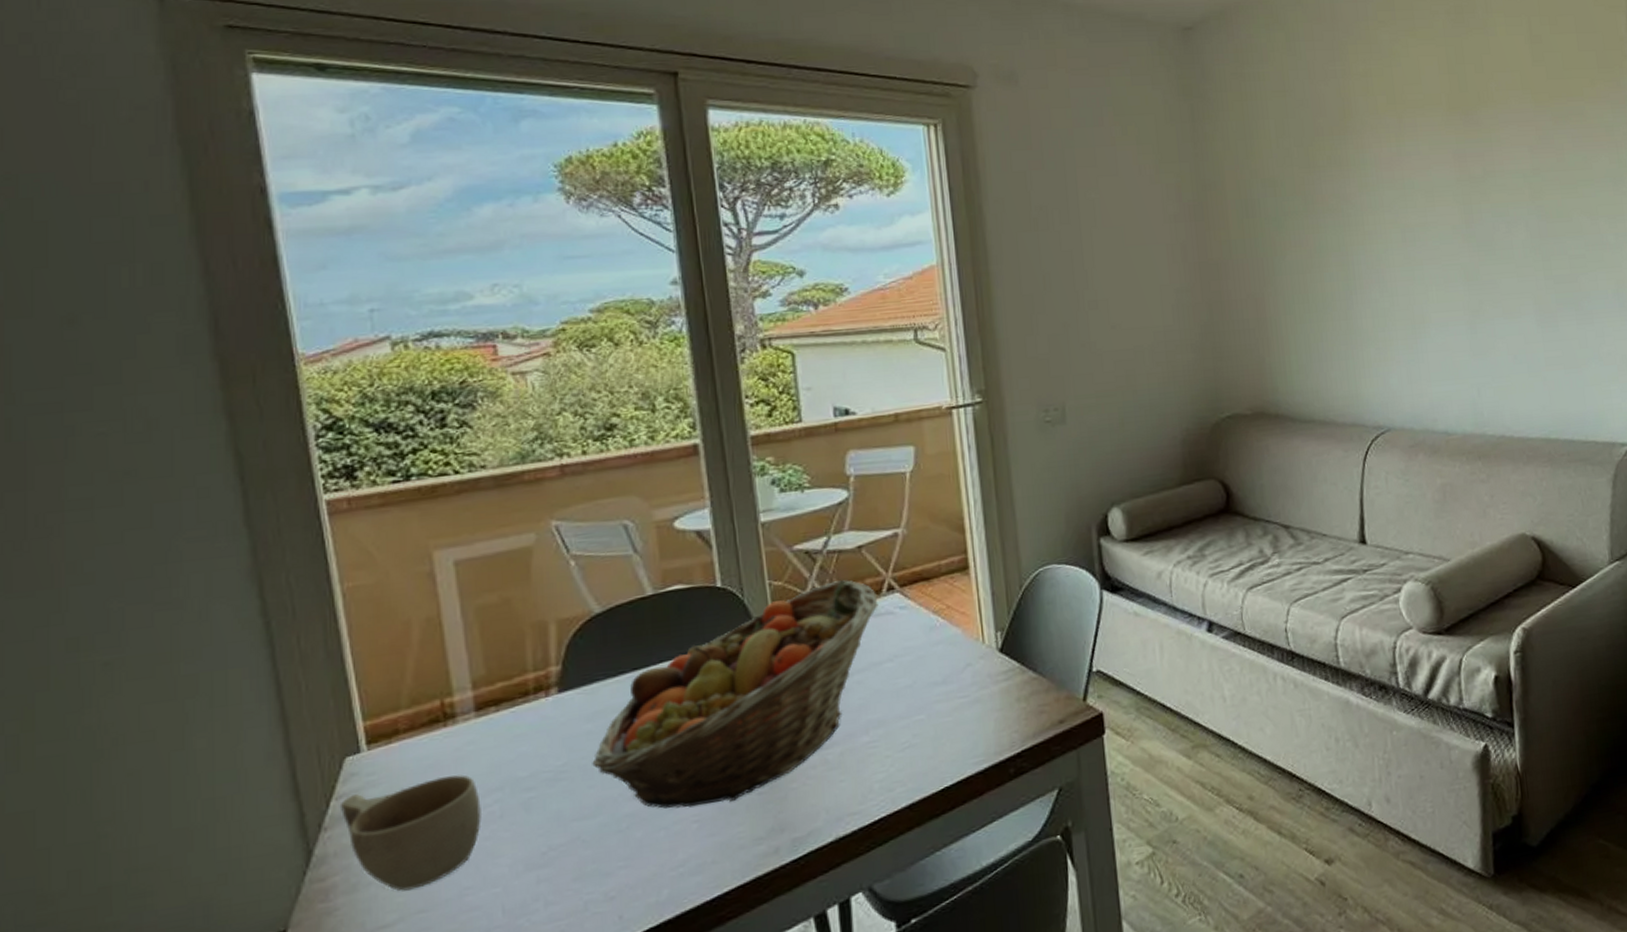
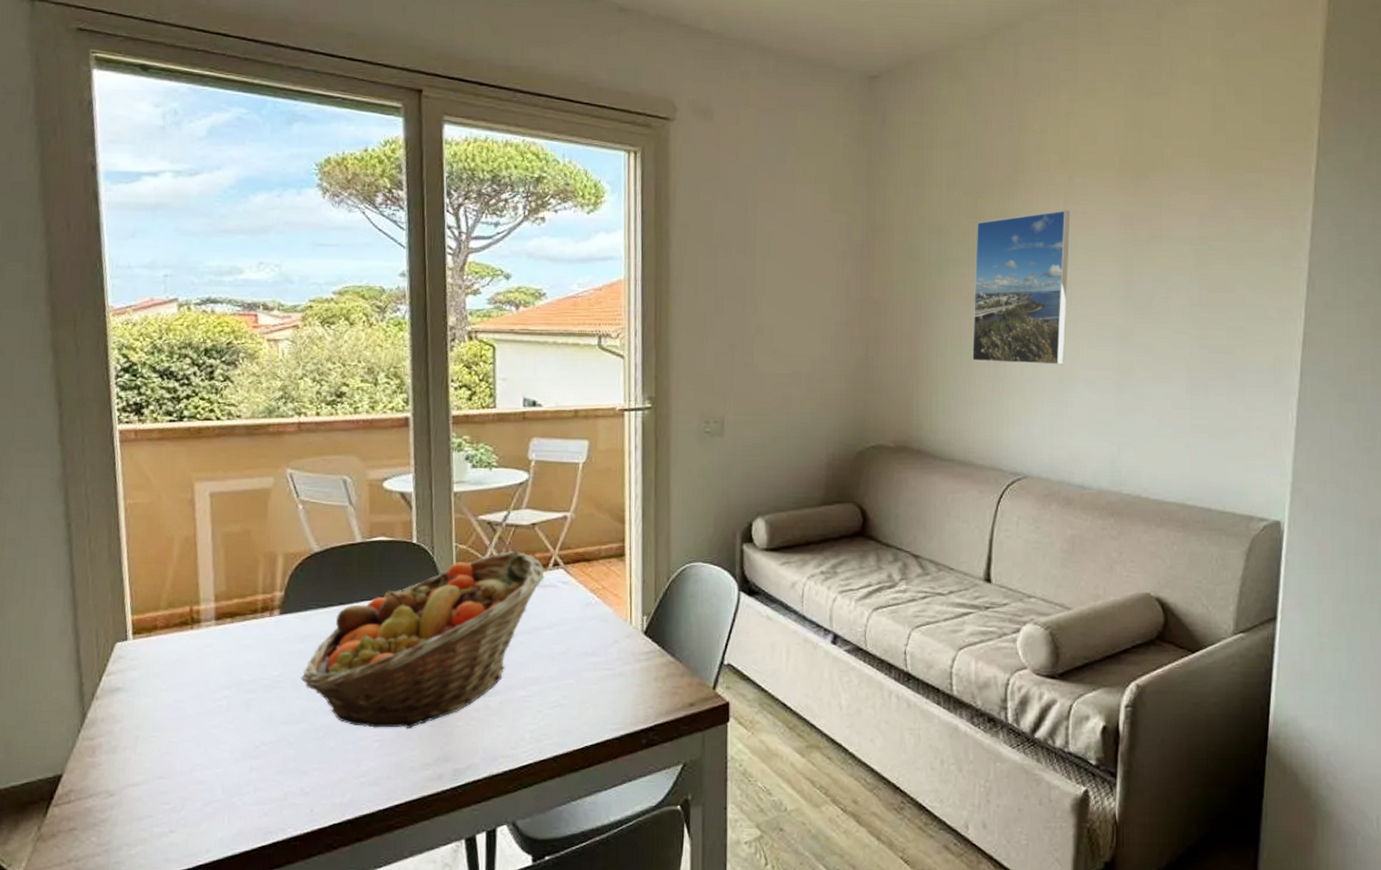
cup: present [341,775,482,892] -> none [110,671,213,759]
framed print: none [1311,152,1414,316] -> present [971,210,1071,365]

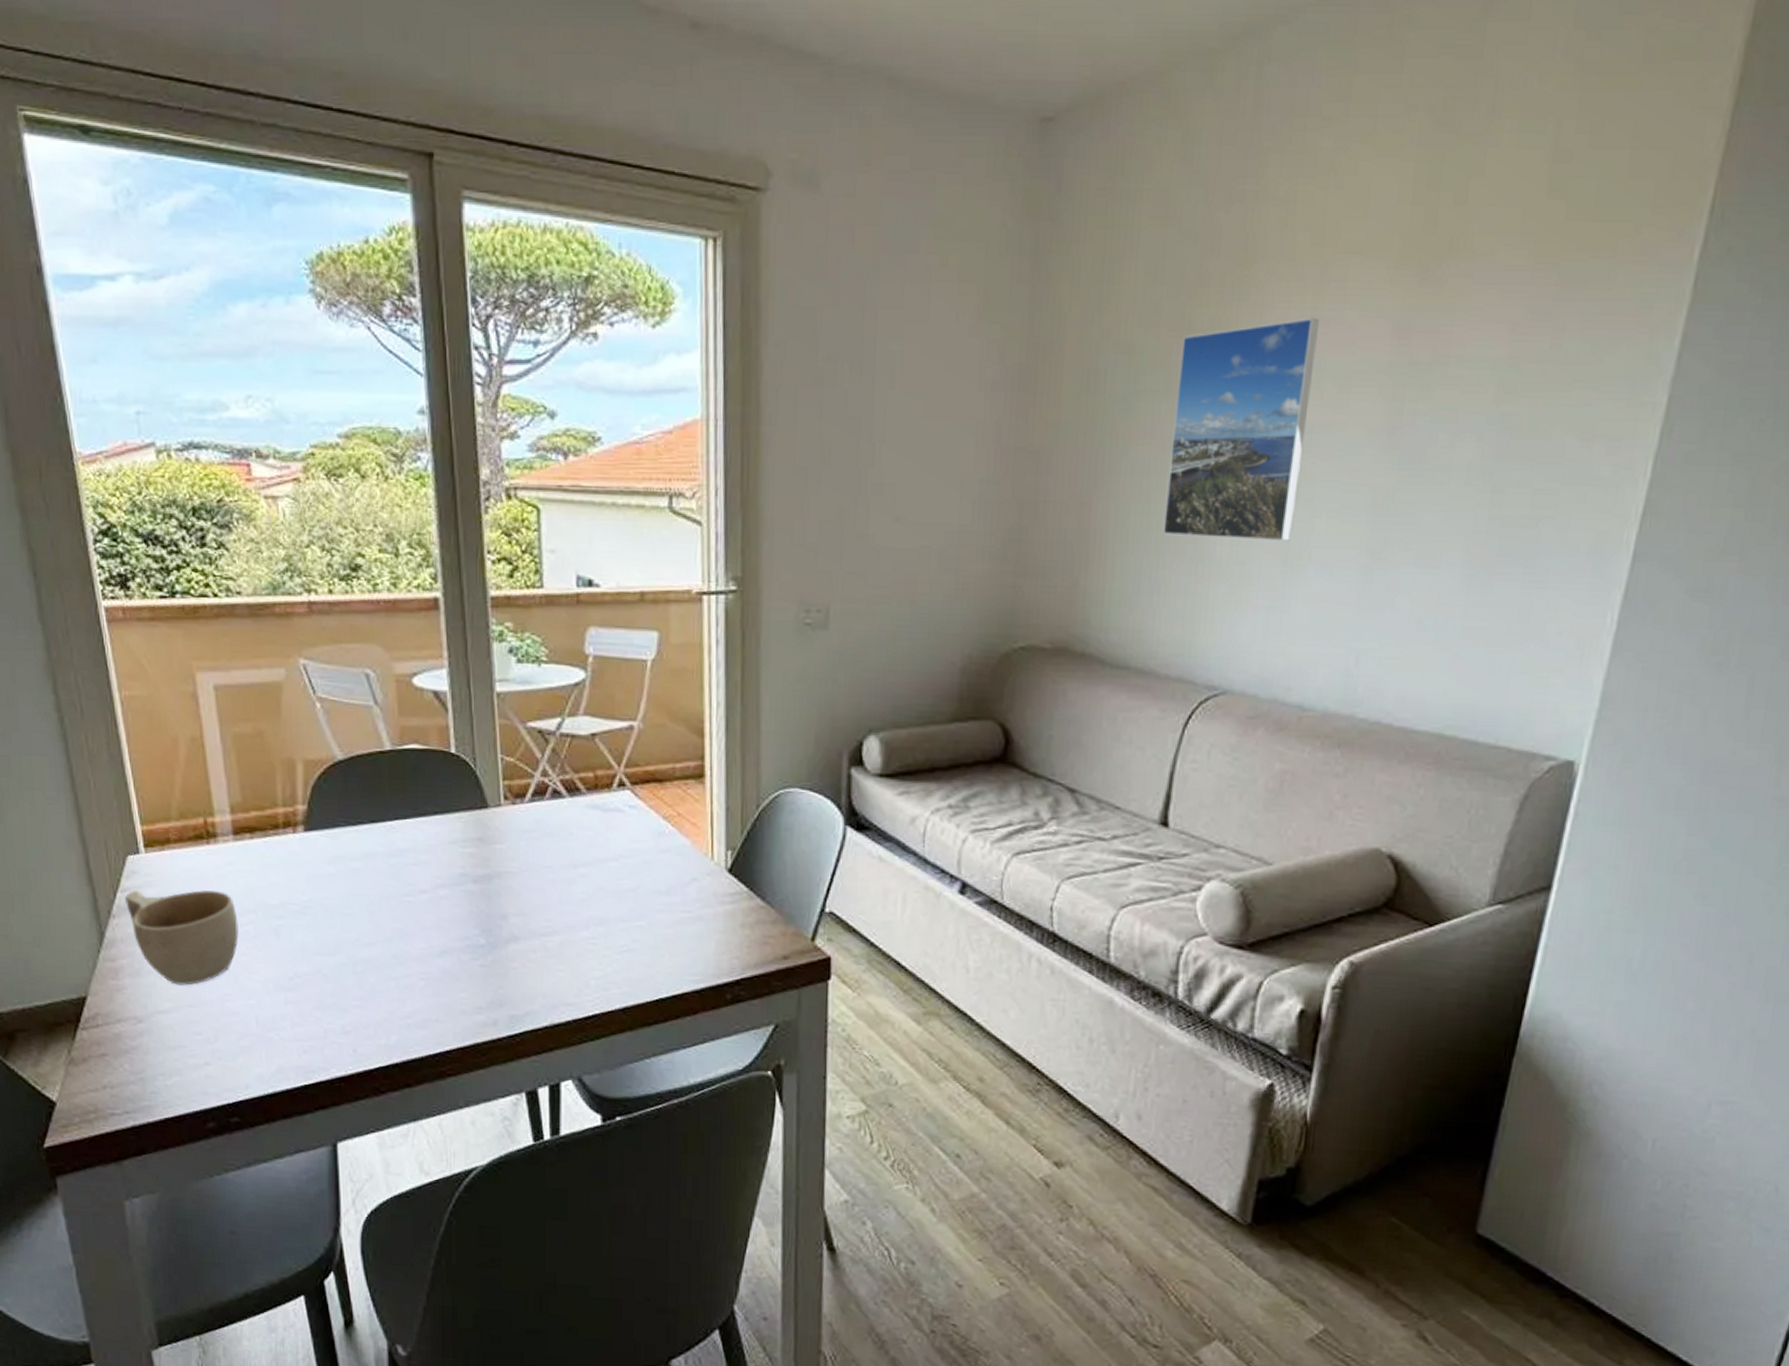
cup: none [110,671,213,759] -> present [125,890,239,986]
fruit basket: present [301,551,545,728] -> none [333,767,608,967]

